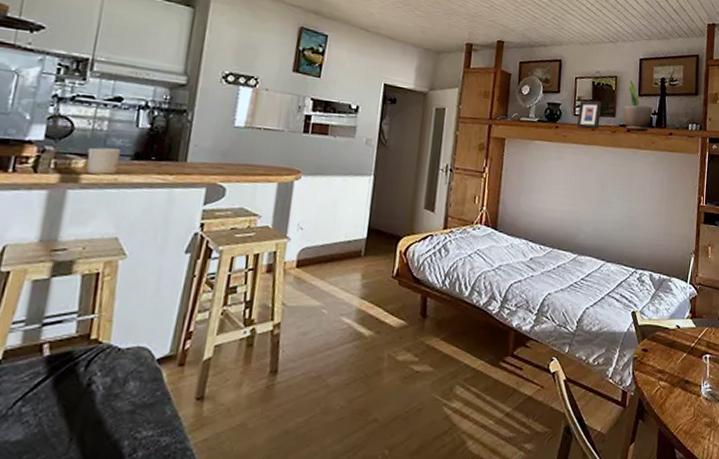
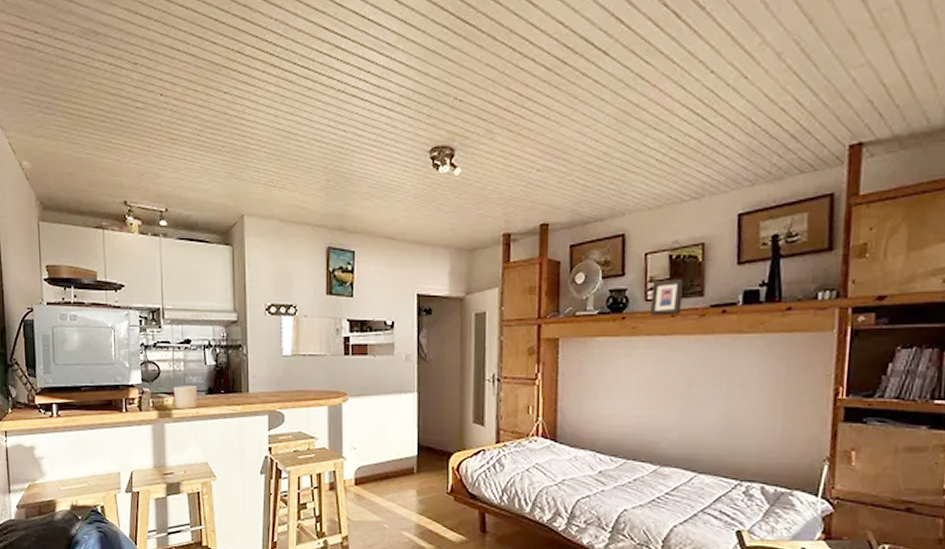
potted plant: present [623,79,652,133] -> none [714,244,759,311]

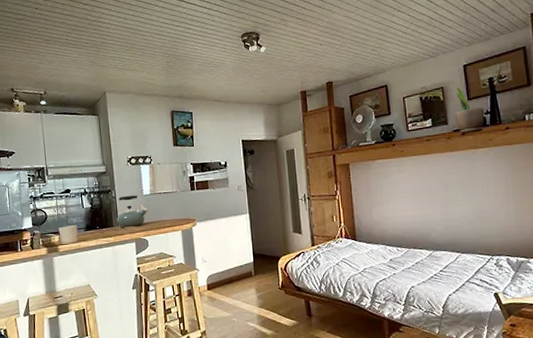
kettle: none [246,354,288,396] -> present [116,195,149,228]
picture frame: present [650,278,685,316] -> none [411,113,434,142]
potted plant: none [714,244,759,311] -> present [454,87,485,134]

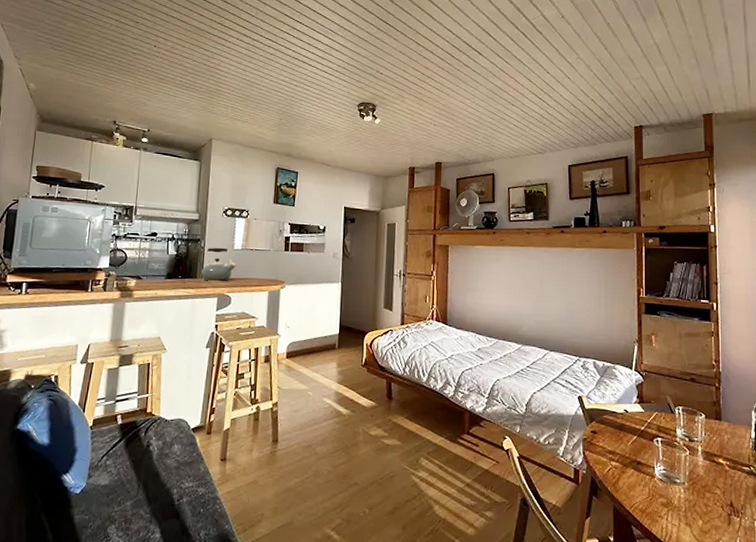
mug: present [58,225,79,245] -> none [136,271,159,291]
potted plant: present [454,87,485,134] -> none [555,185,584,232]

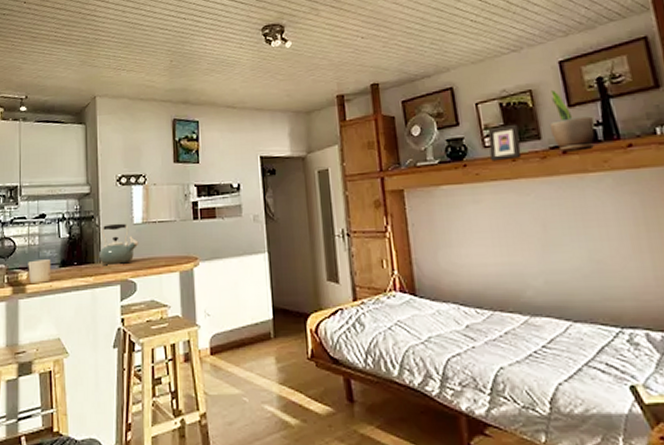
mug: none [136,271,159,291] -> present [28,259,51,285]
picture frame: none [513,206,535,233] -> present [488,124,522,162]
potted plant: none [555,185,584,232] -> present [549,89,595,152]

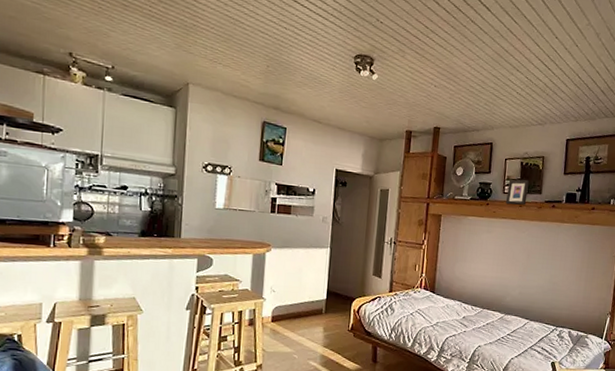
mug: present [28,259,51,285] -> none [105,227,131,249]
kettle: present [98,223,139,266] -> none [178,205,219,242]
potted plant: present [549,89,595,152] -> none [549,159,577,208]

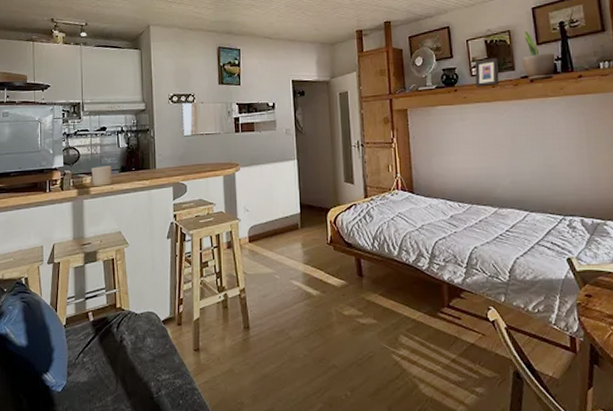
mug: none [105,227,131,249] -> present [91,166,112,187]
potted plant: none [549,159,577,208] -> present [521,30,555,81]

